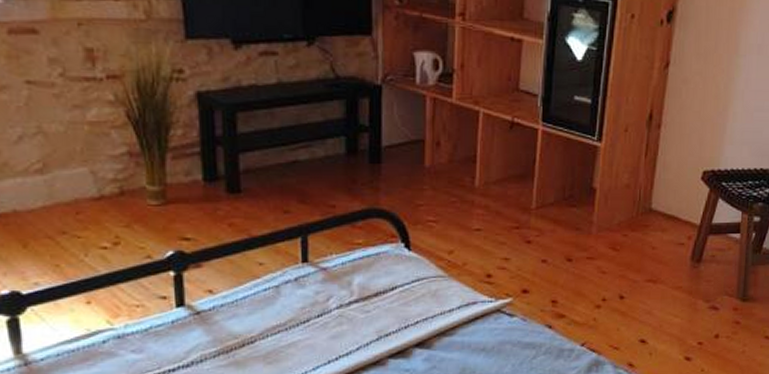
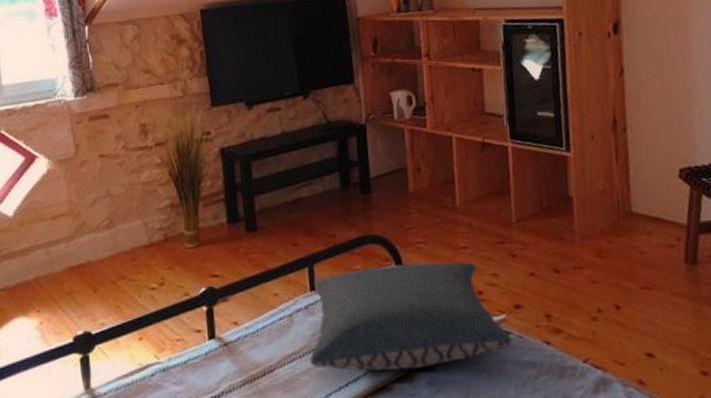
pillow: none [297,240,515,347] -> present [310,262,512,372]

